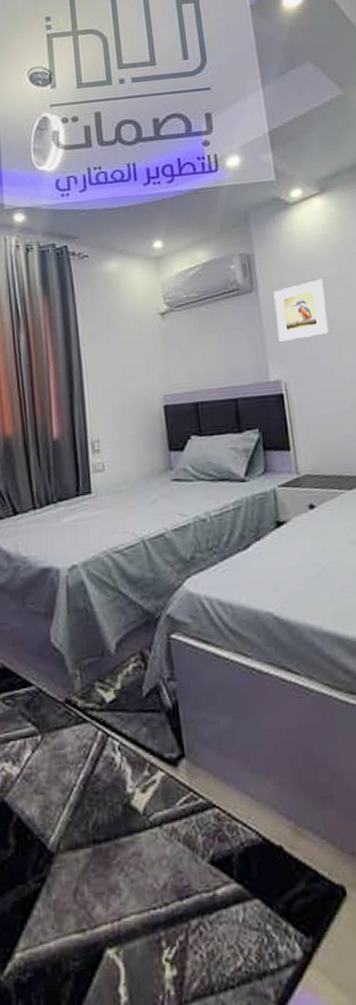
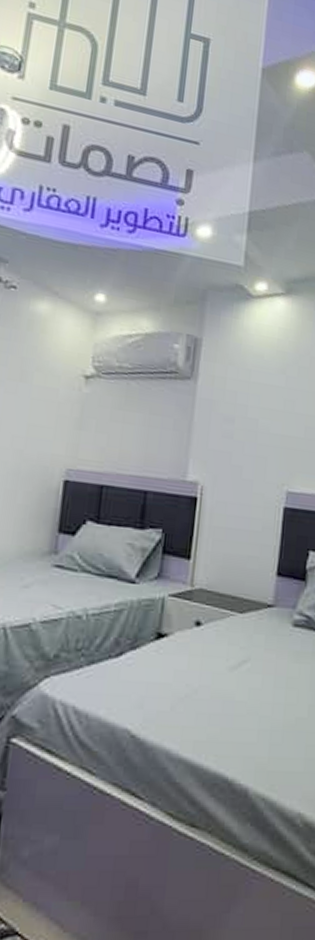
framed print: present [273,279,329,342] -> none [206,384,266,445]

